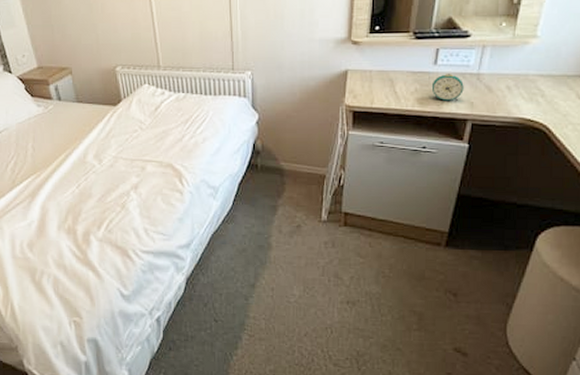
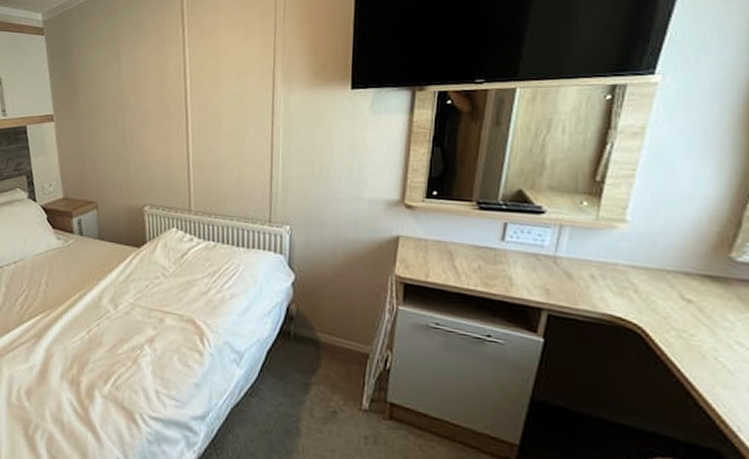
alarm clock: present [431,74,464,101] -> none [498,252,537,285]

